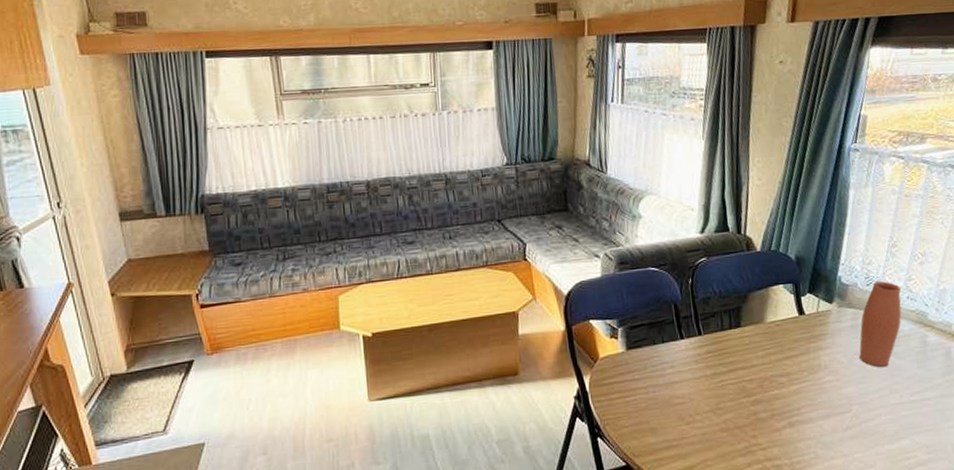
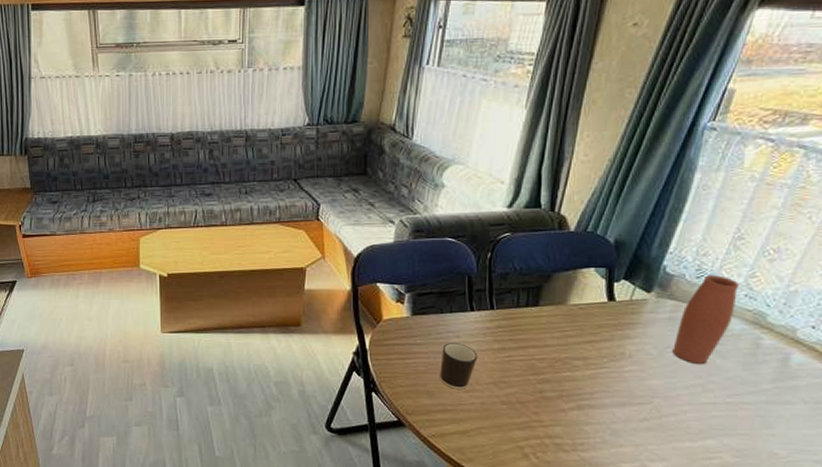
mug: none [659,373,694,422] -> present [440,343,478,389]

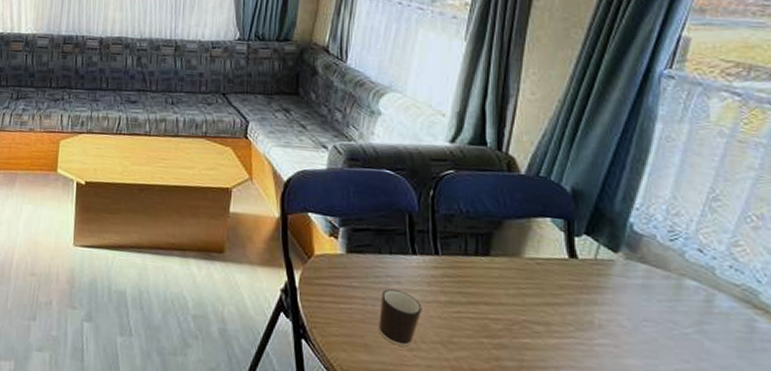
vase: present [672,275,740,365] -> none [650,238,722,346]

